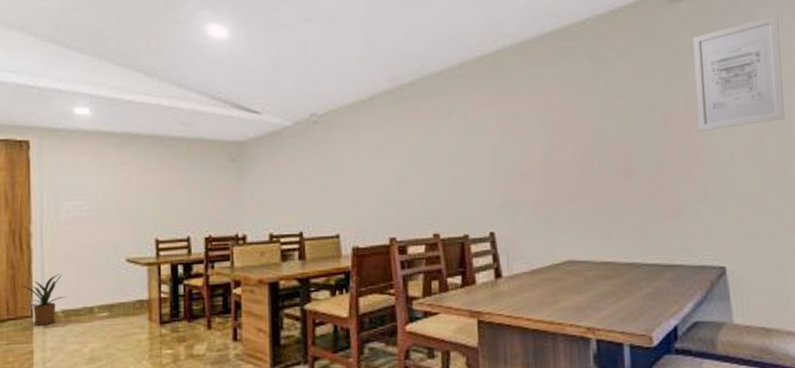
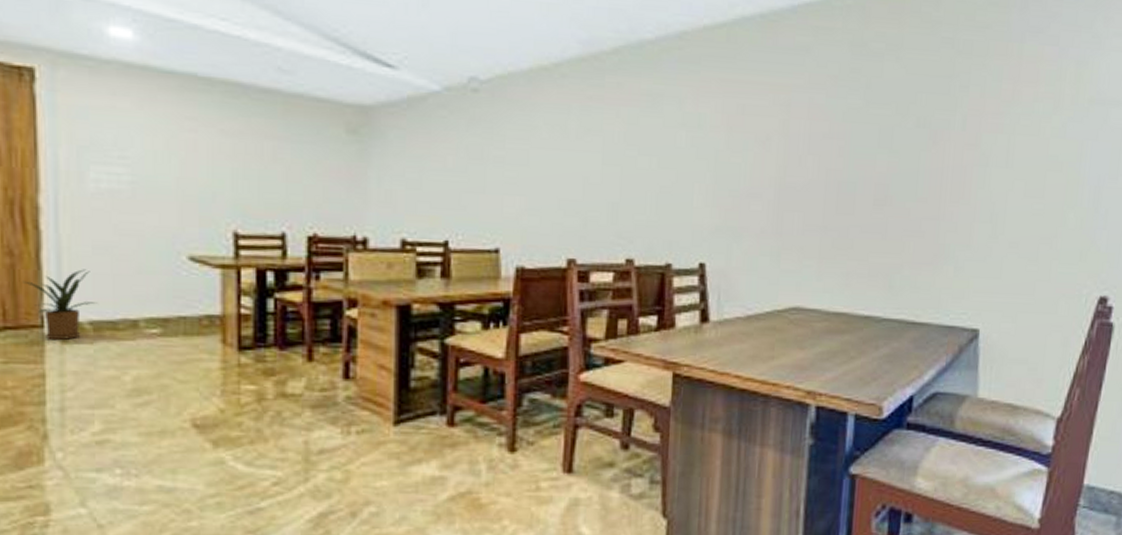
wall art: present [693,14,785,132] -> none [973,19,1088,160]

